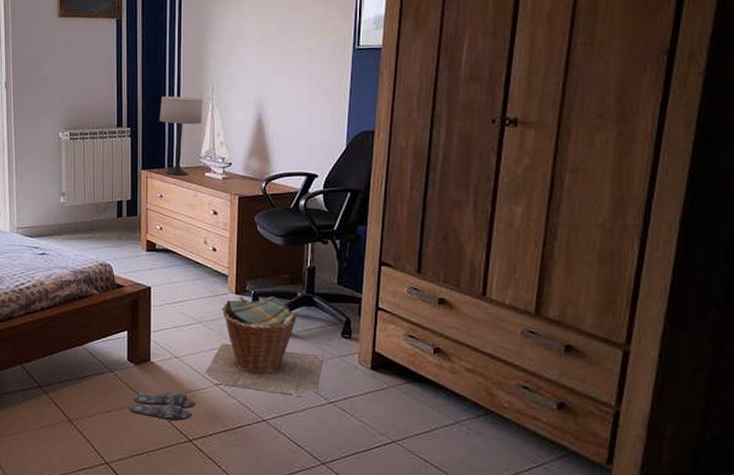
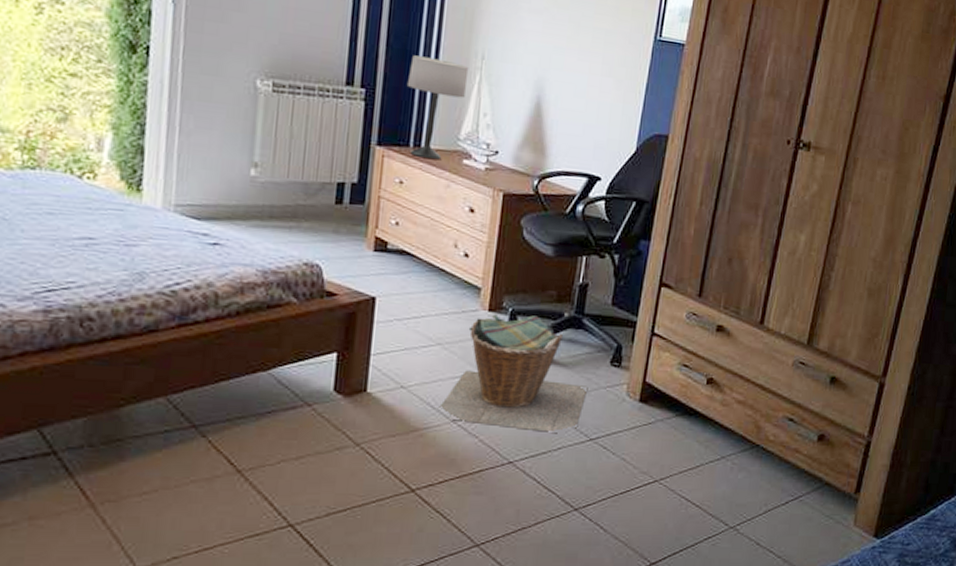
slippers: present [129,392,195,421] -> none [330,431,424,466]

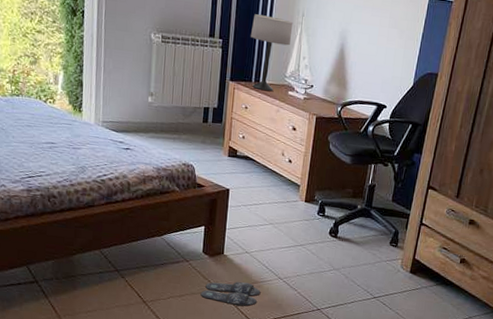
slippers: none [330,431,424,466] -> present [200,282,261,307]
laundry basket: present [437,314,588,432] -> none [270,204,374,290]

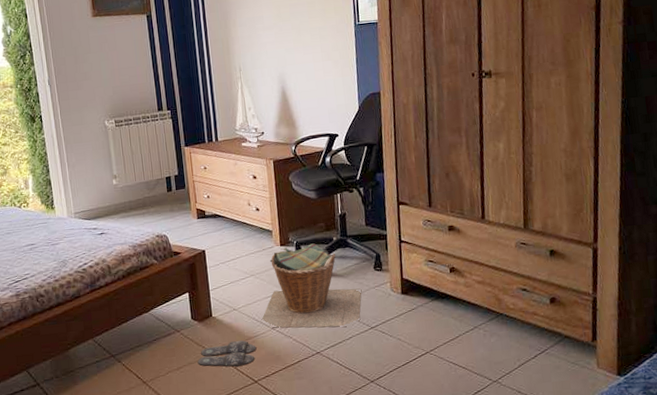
table lamp: present [250,14,293,92] -> none [195,78,234,149]
laundry basket: none [270,204,374,290] -> present [260,243,362,328]

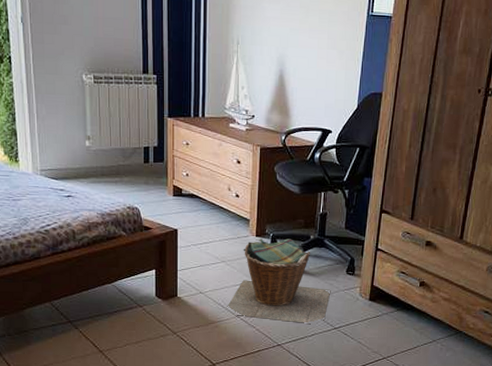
slippers: present [197,340,257,367] -> none [157,323,219,348]

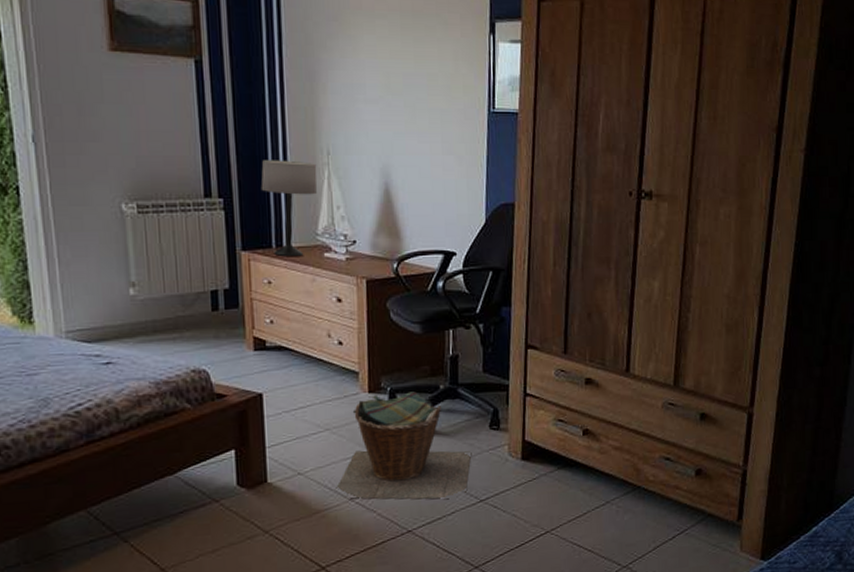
table lamp: none [185,46,228,126] -> present [260,160,317,257]

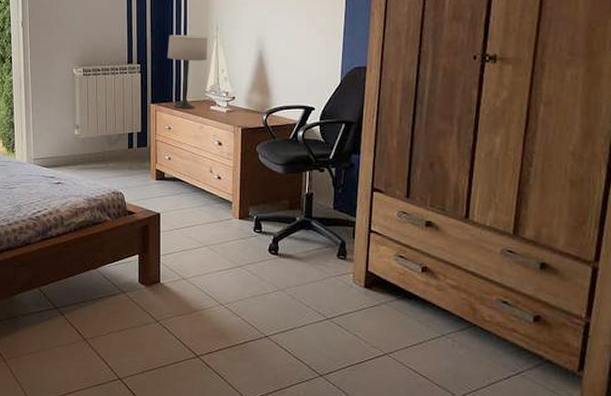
laundry basket: present [334,391,472,500] -> none [209,221,321,313]

